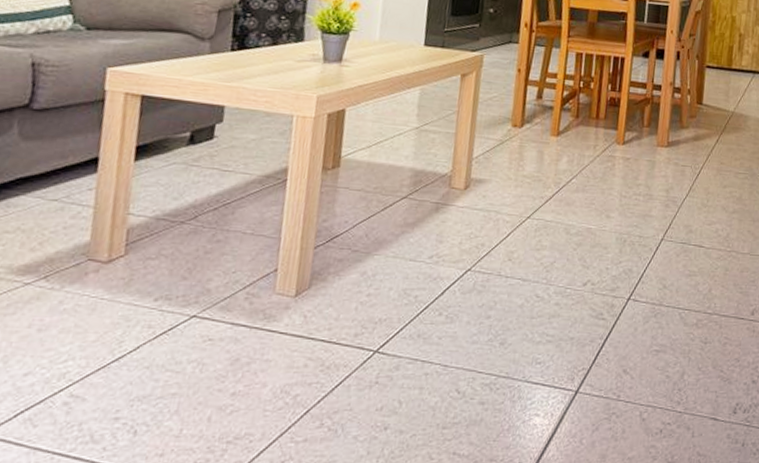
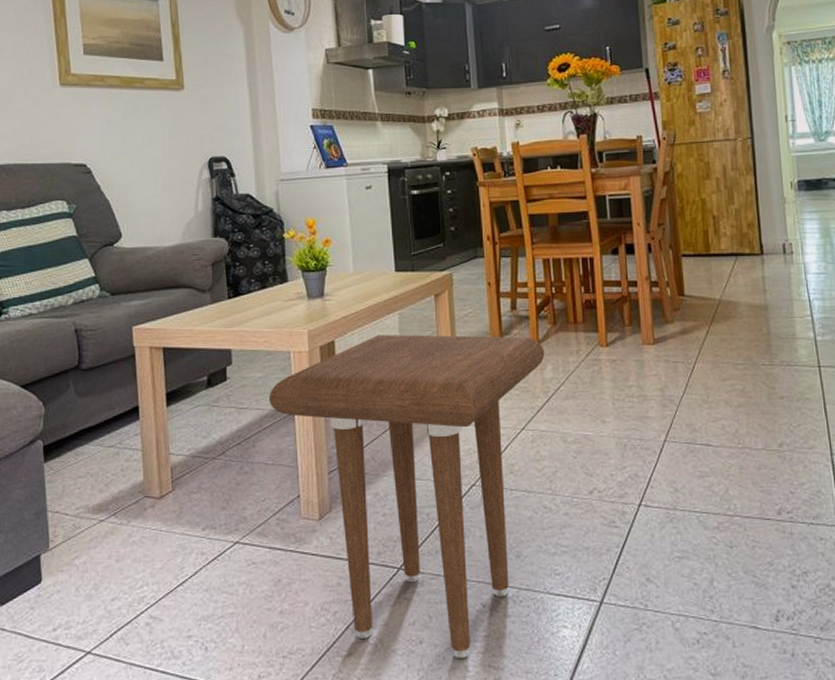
side table: none [259,107,563,445] -> present [269,334,545,658]

